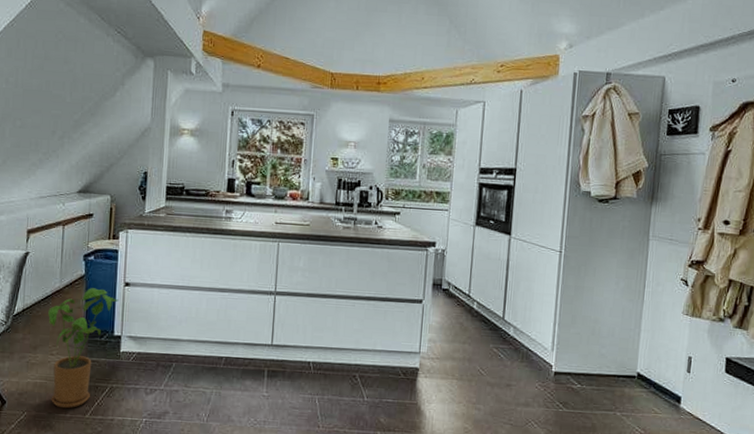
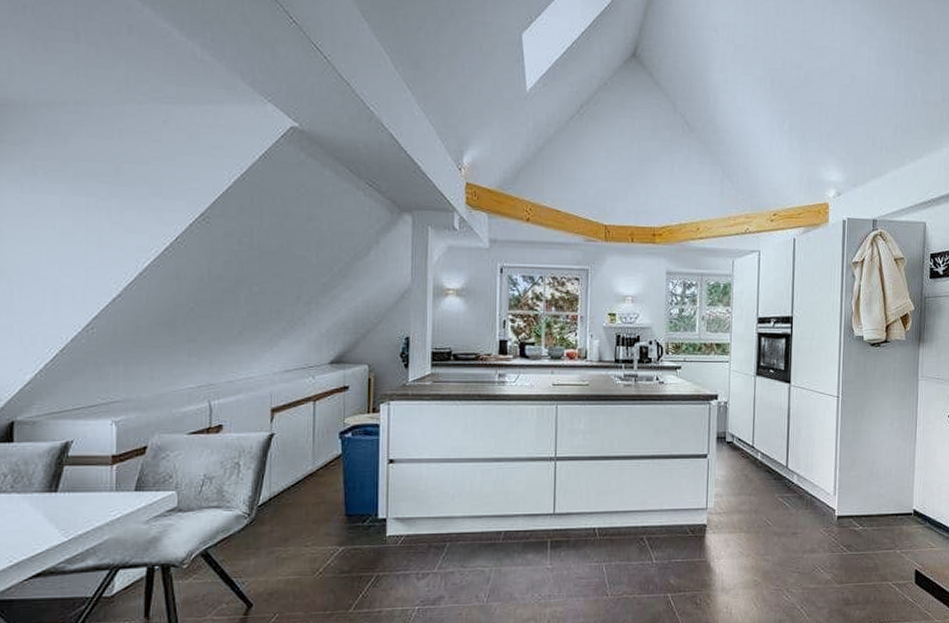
house plant: present [48,288,119,409] -> none [300,468,382,605]

